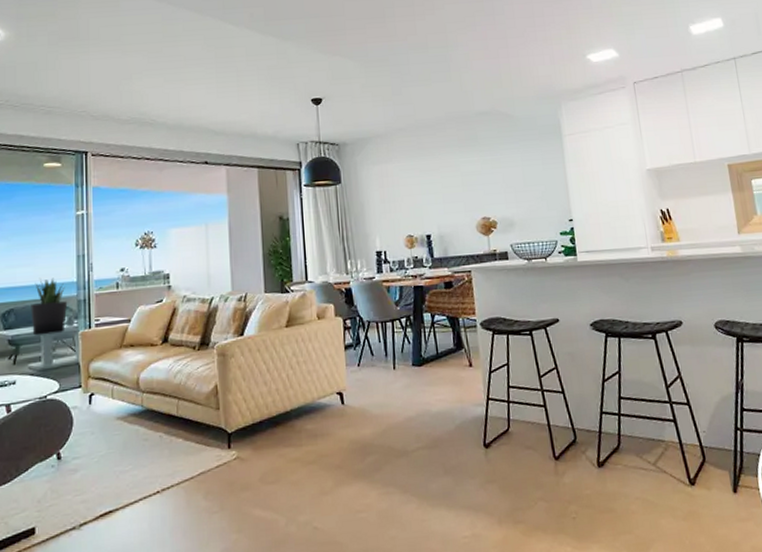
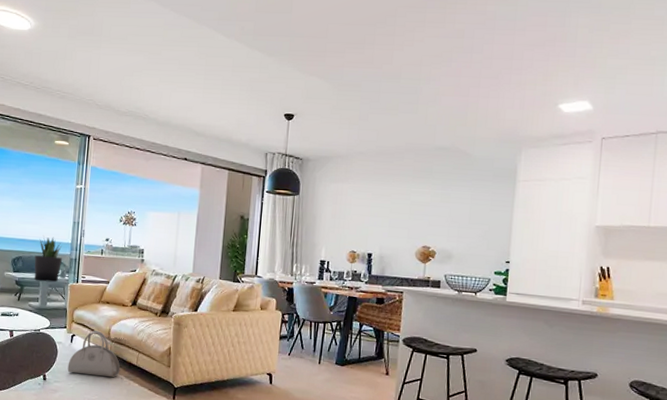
handbag: none [88,382,157,444] -> present [67,330,121,378]

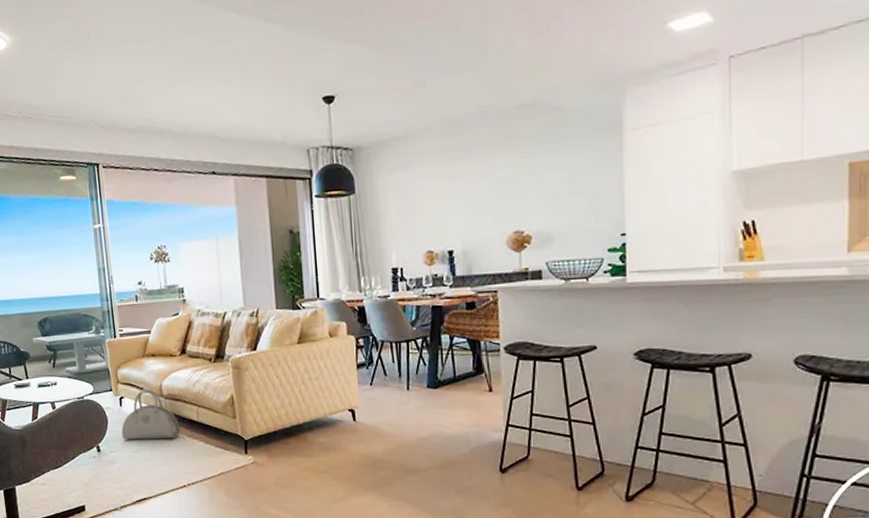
planter: present [34,236,63,283] -> none [62,289,94,343]

